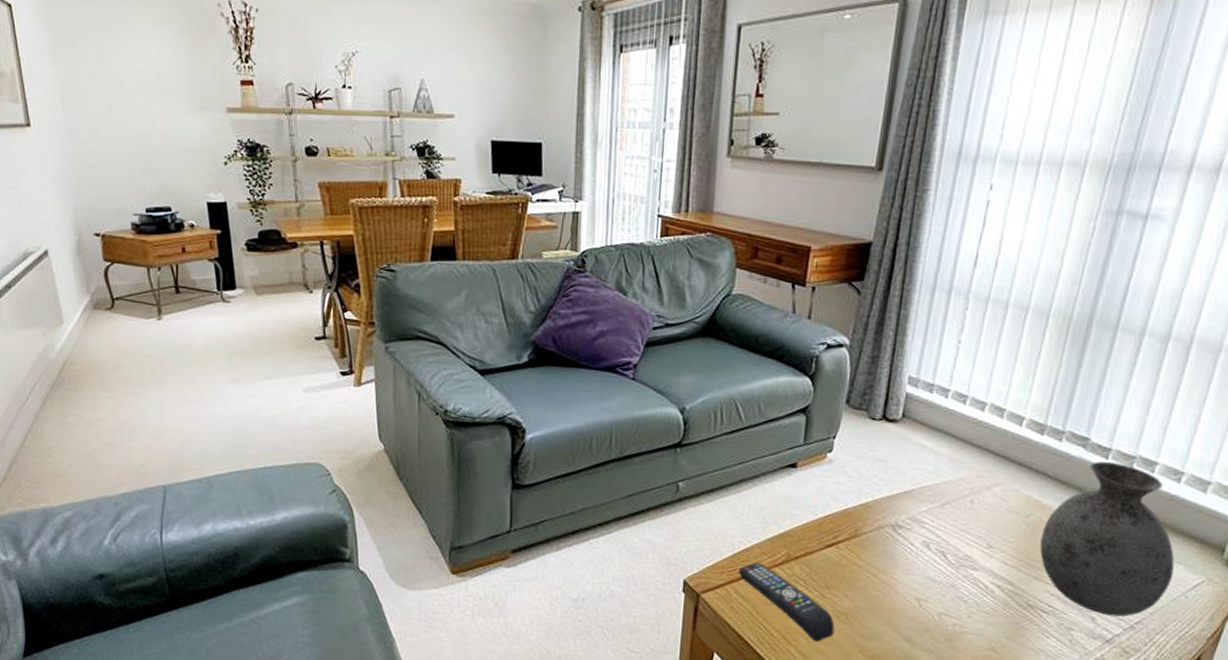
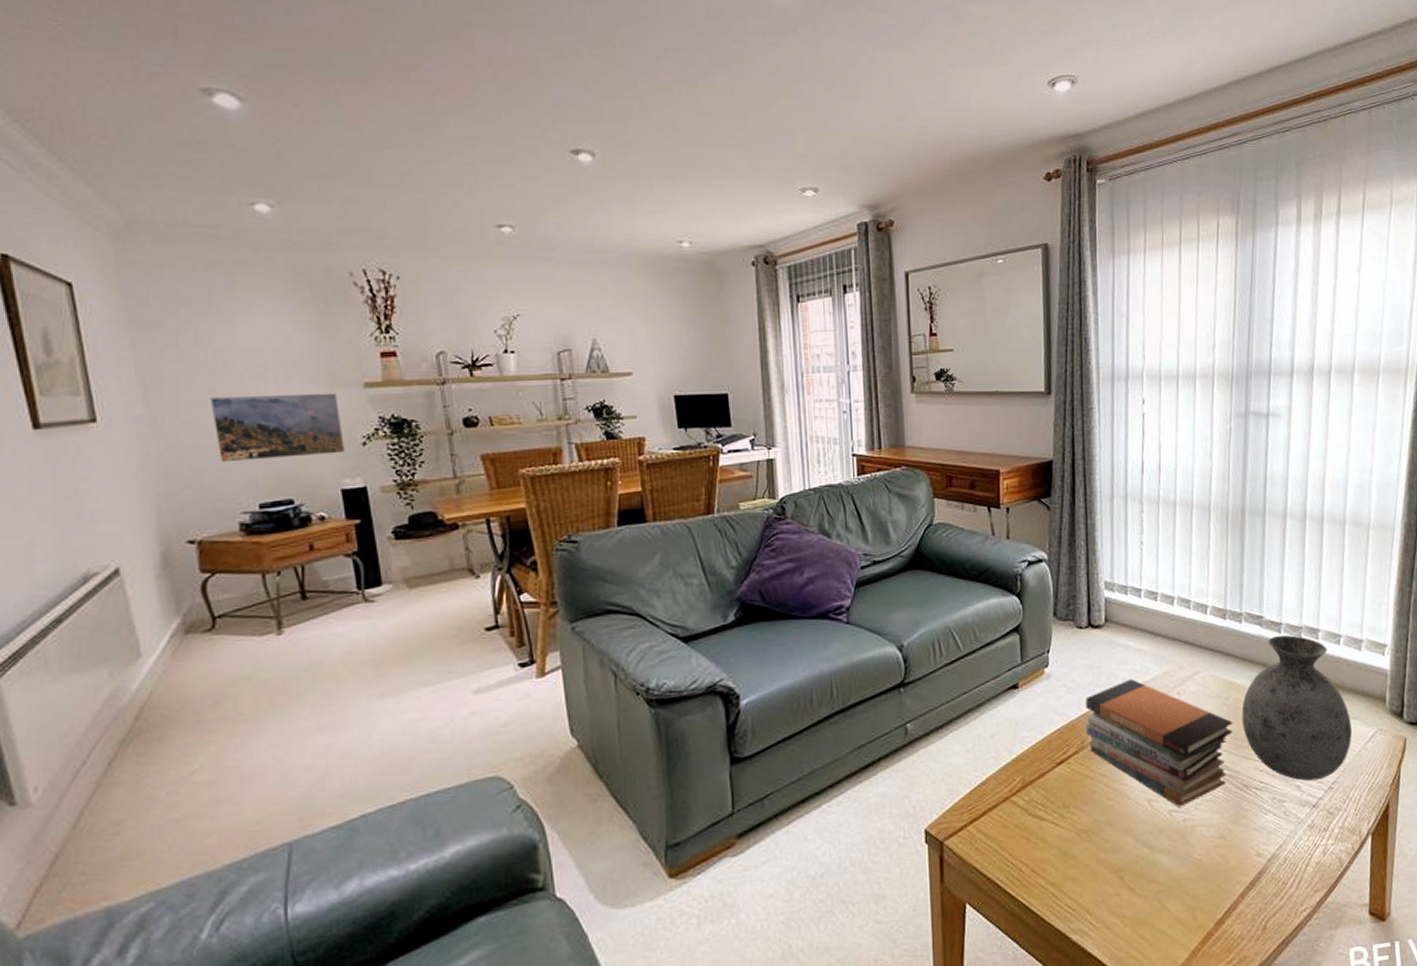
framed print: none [110,112,211,171] -> present [209,392,346,463]
remote control: present [738,562,835,642] -> none [977,794,1079,868]
book stack: none [862,478,1030,612] -> present [1085,678,1233,807]

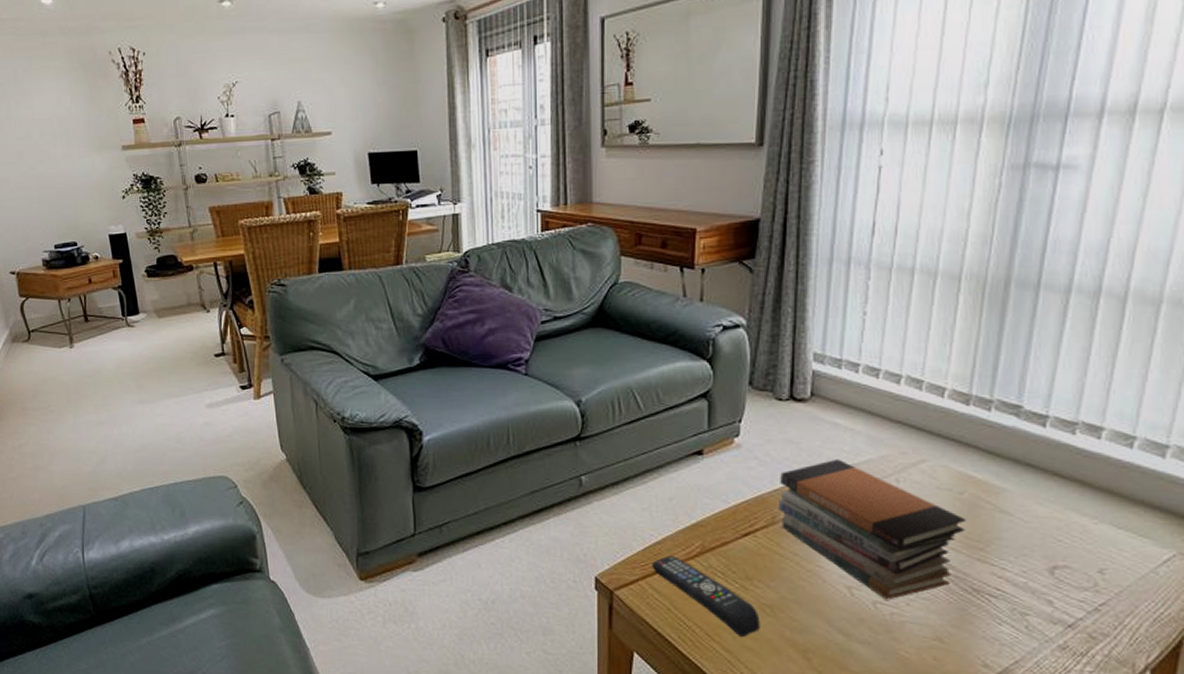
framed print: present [209,392,346,463] -> none [19,154,111,212]
remote control: none [977,794,1079,868] -> present [651,555,760,638]
vase: present [1241,635,1352,781] -> none [979,429,1137,599]

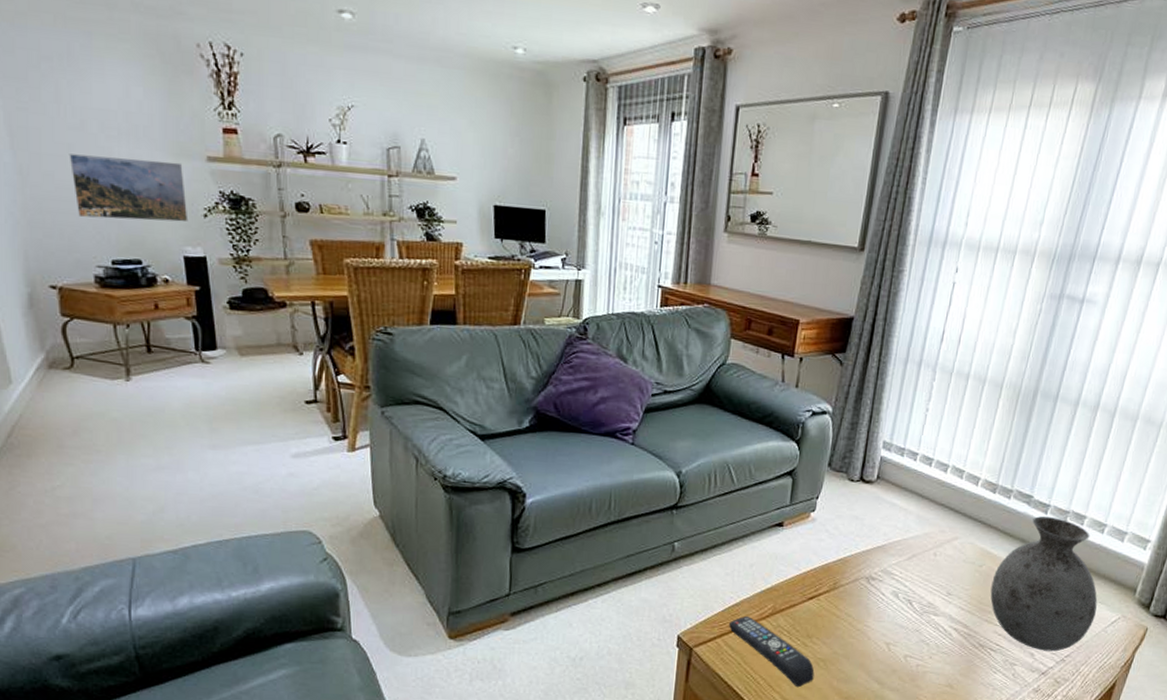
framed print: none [19,154,111,212] -> present [69,154,189,223]
book stack: present [778,458,967,600] -> none [840,534,982,654]
vase: none [979,429,1137,599] -> present [990,515,1098,652]

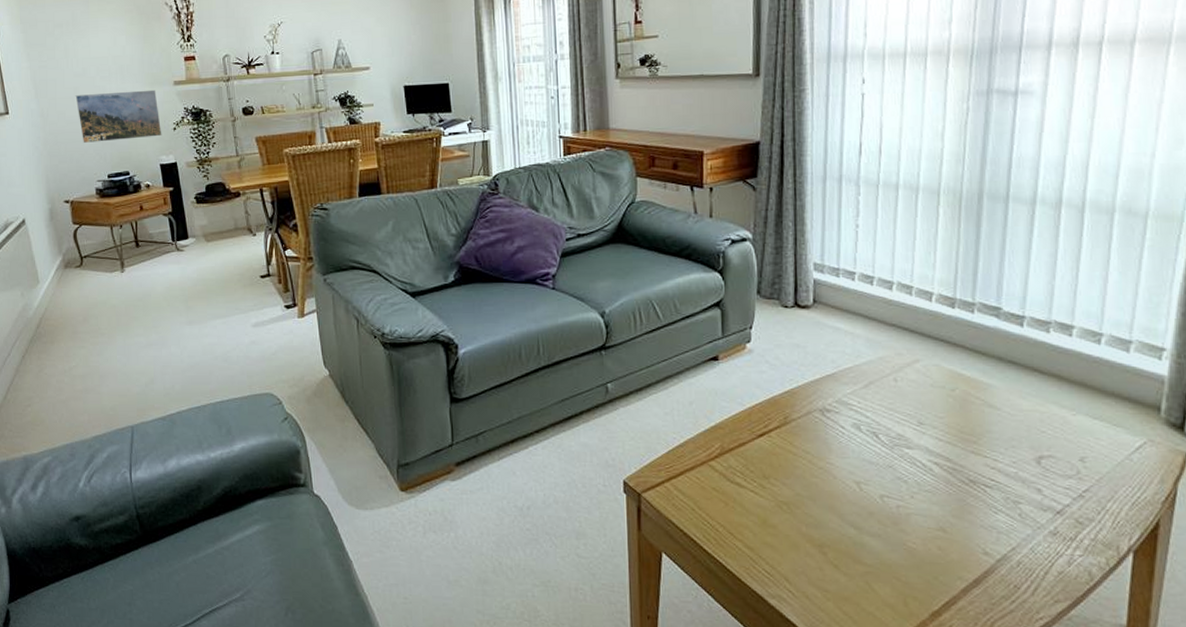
remote control: present [728,615,815,688] -> none [675,457,779,535]
vase: present [990,515,1098,652] -> none [970,328,1112,486]

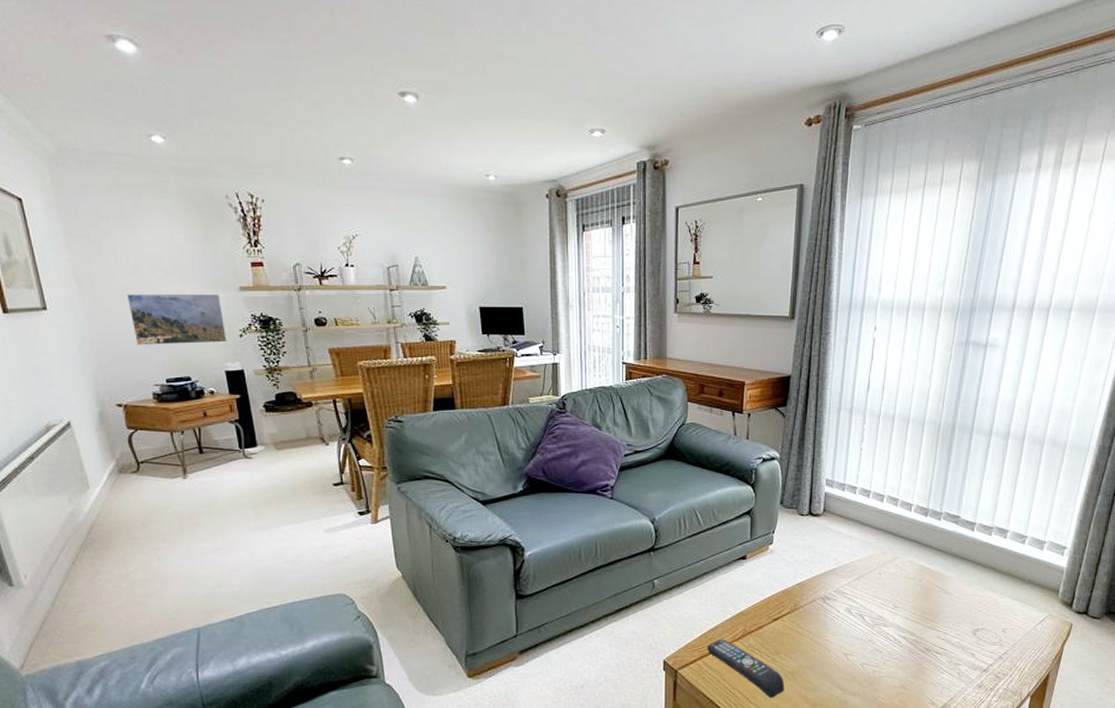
remote control: none [675,457,779,535] -> present [706,639,785,699]

